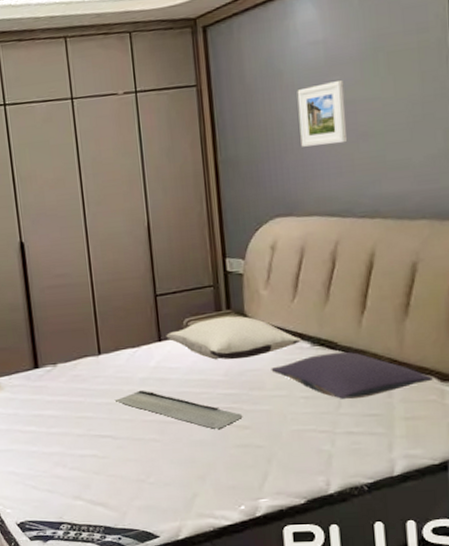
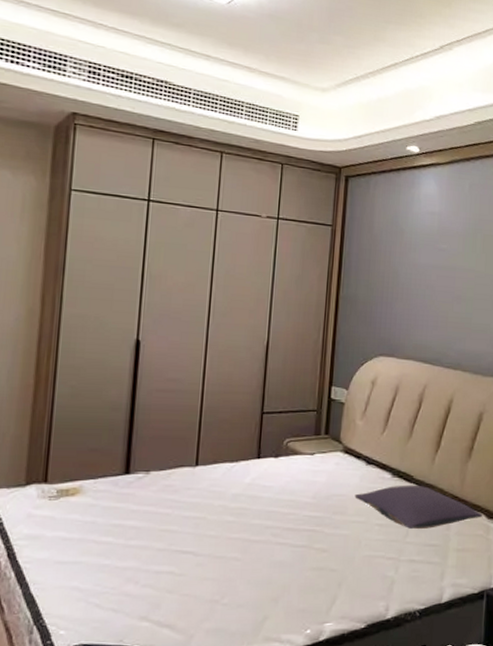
bath mat: present [116,391,243,429] -> none [204,507,323,550]
pillow: present [166,316,303,360] -> none [265,441,385,484]
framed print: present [297,80,348,147] -> none [409,248,449,302]

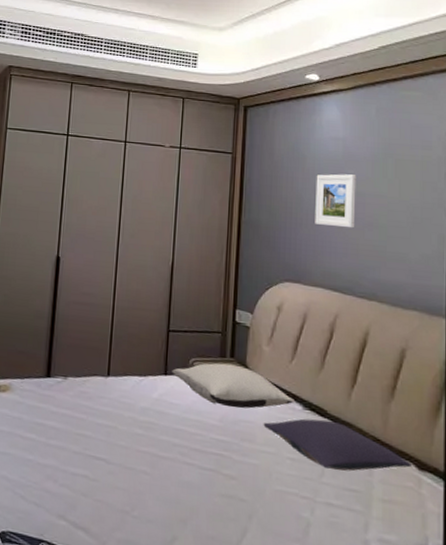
pillow: none [265,441,385,484] -> present [172,363,296,409]
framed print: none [409,248,449,302] -> present [315,174,356,229]

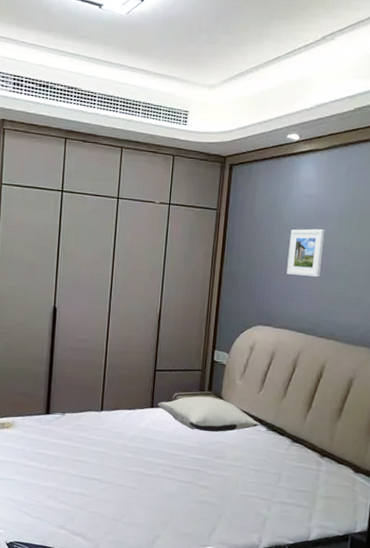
pillow: present [263,418,411,472] -> none [233,438,349,477]

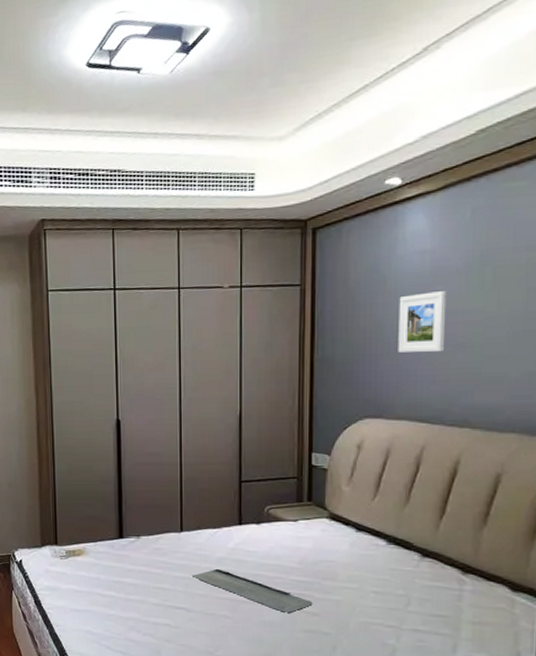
bath mat: none [108,446,206,486] -> present [193,569,313,613]
pillow: present [157,396,261,432] -> none [247,508,379,550]

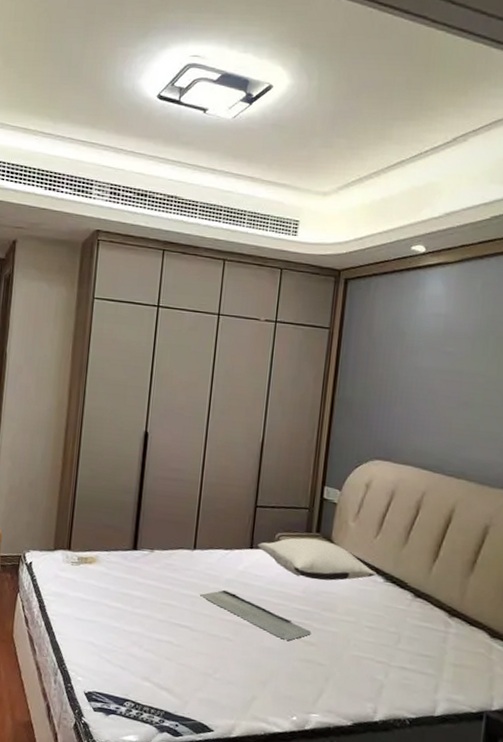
pillow: none [247,508,379,550] -> present [258,537,378,581]
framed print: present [398,291,447,353] -> none [409,351,456,407]

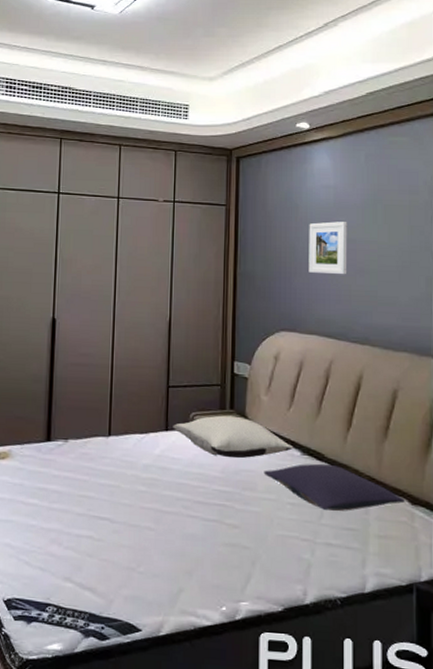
bath mat: present [200,590,312,641] -> none [118,477,234,525]
pillow: none [344,590,484,639] -> present [263,463,405,511]
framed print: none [409,351,456,407] -> present [308,221,348,275]

